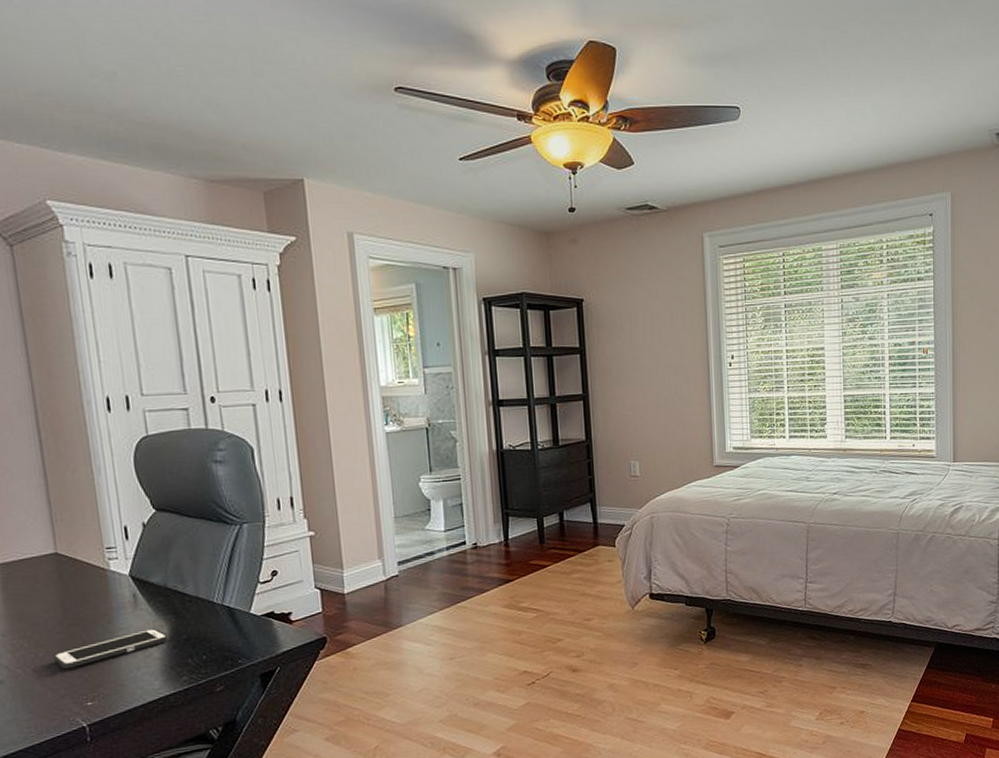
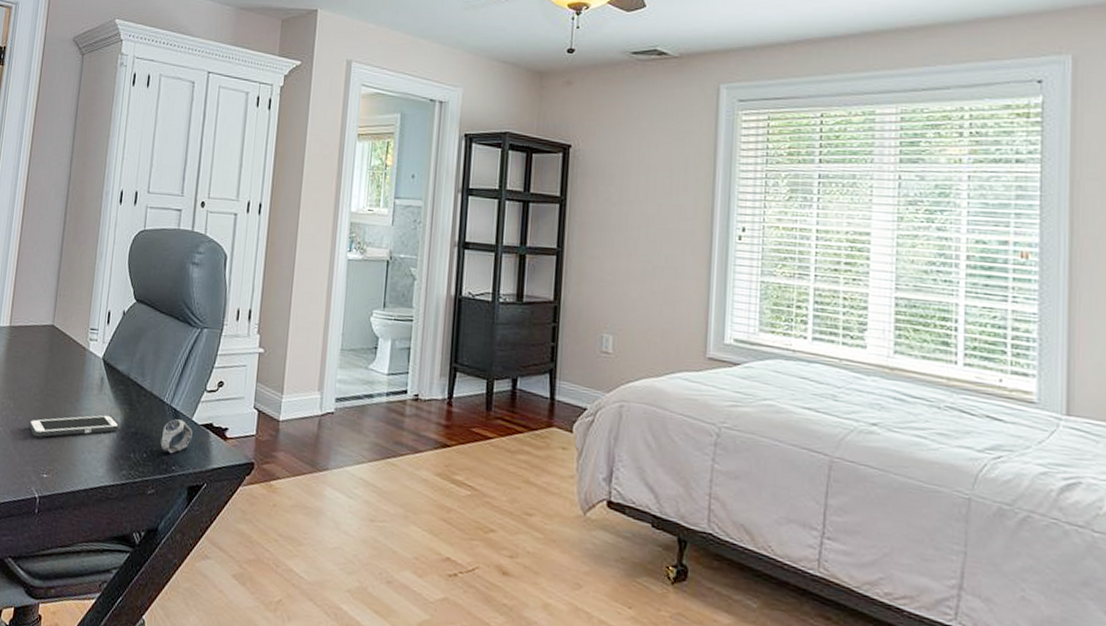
wristwatch: none [219,615,254,650] -> present [160,419,193,454]

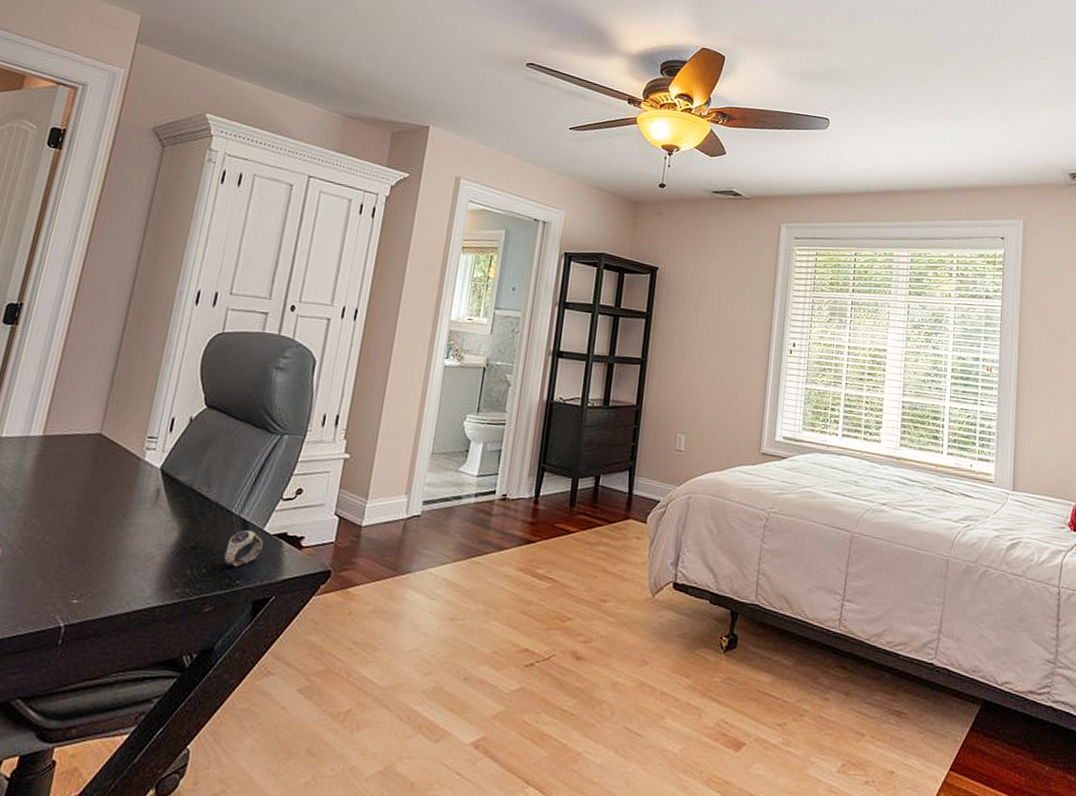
cell phone: present [27,414,120,438] -> none [57,529,177,559]

